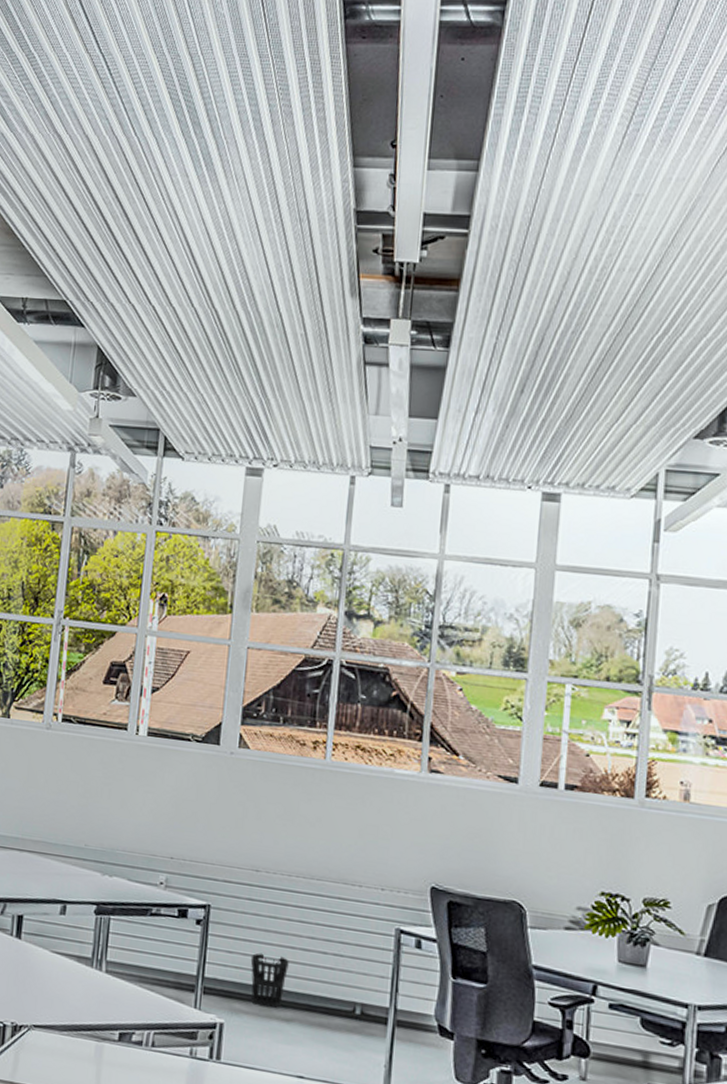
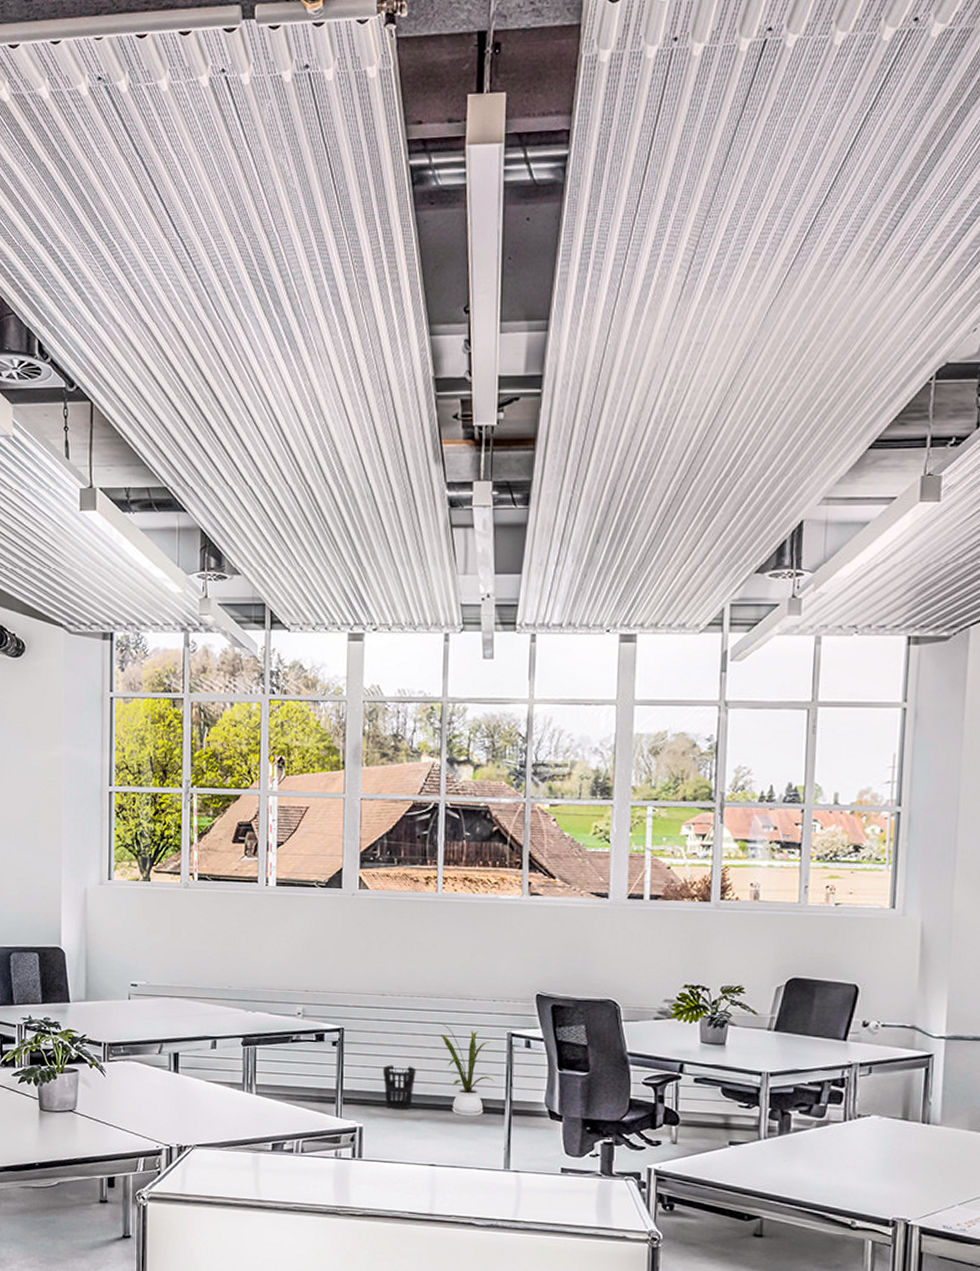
house plant: none [317,908,378,1024] -> present [438,1022,495,1117]

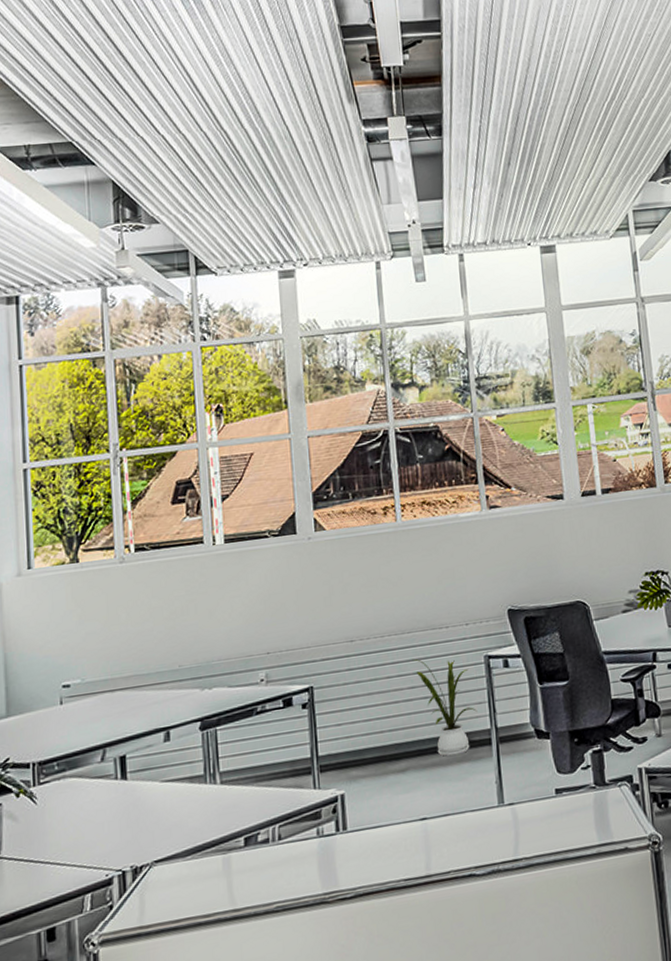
wastebasket: present [382,1064,416,1111] -> none [359,713,396,767]

